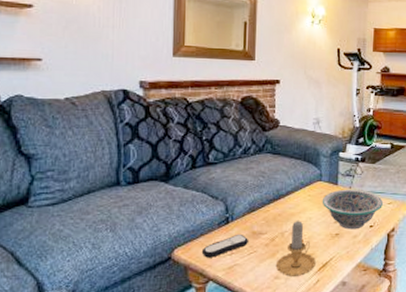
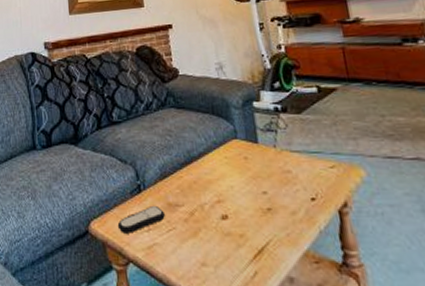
candle: present [275,219,316,277] -> none [199,188,249,264]
decorative bowl: present [322,189,383,230] -> none [242,148,323,203]

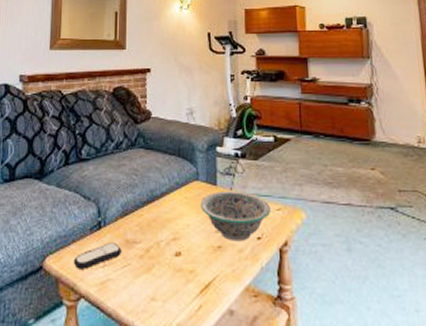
decorative bowl: none [242,148,323,203] -> present [200,190,270,242]

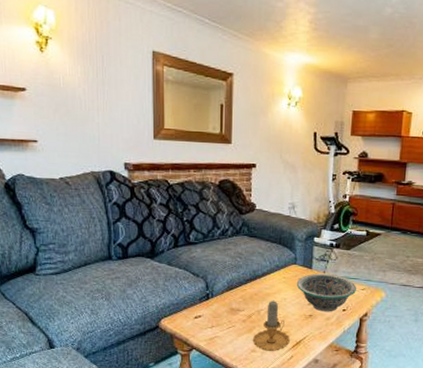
remote control: present [73,241,121,269] -> none [185,309,227,329]
candle: none [151,227,197,299] -> present [252,299,290,351]

